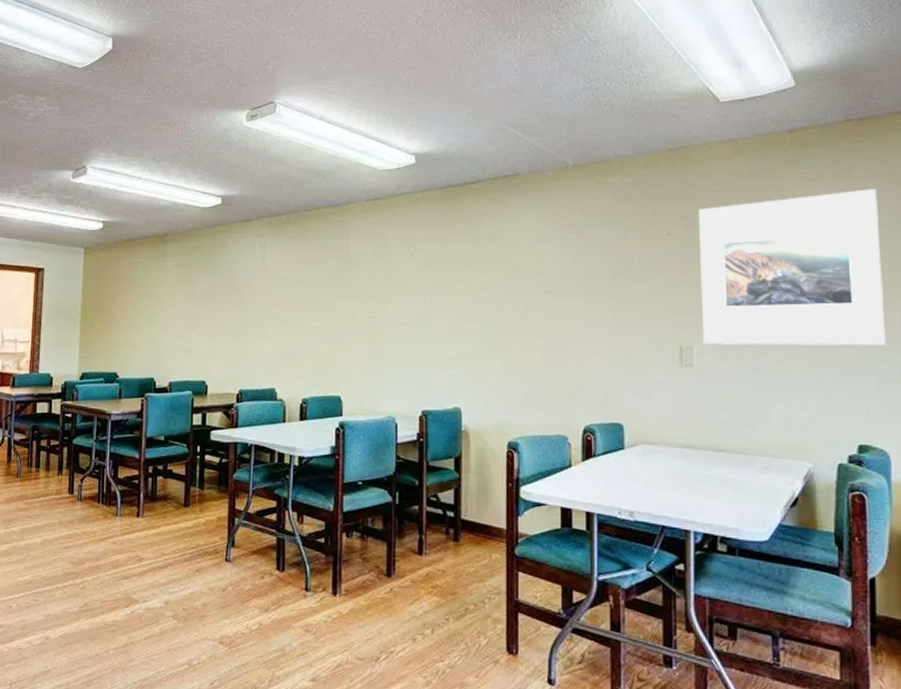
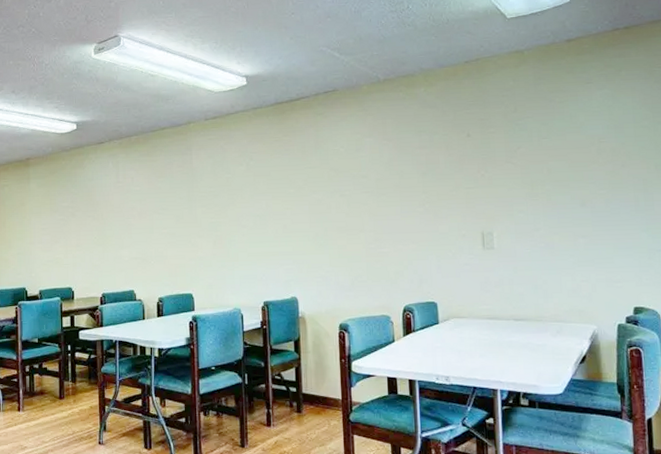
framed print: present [698,189,887,346] -> none [492,88,654,229]

